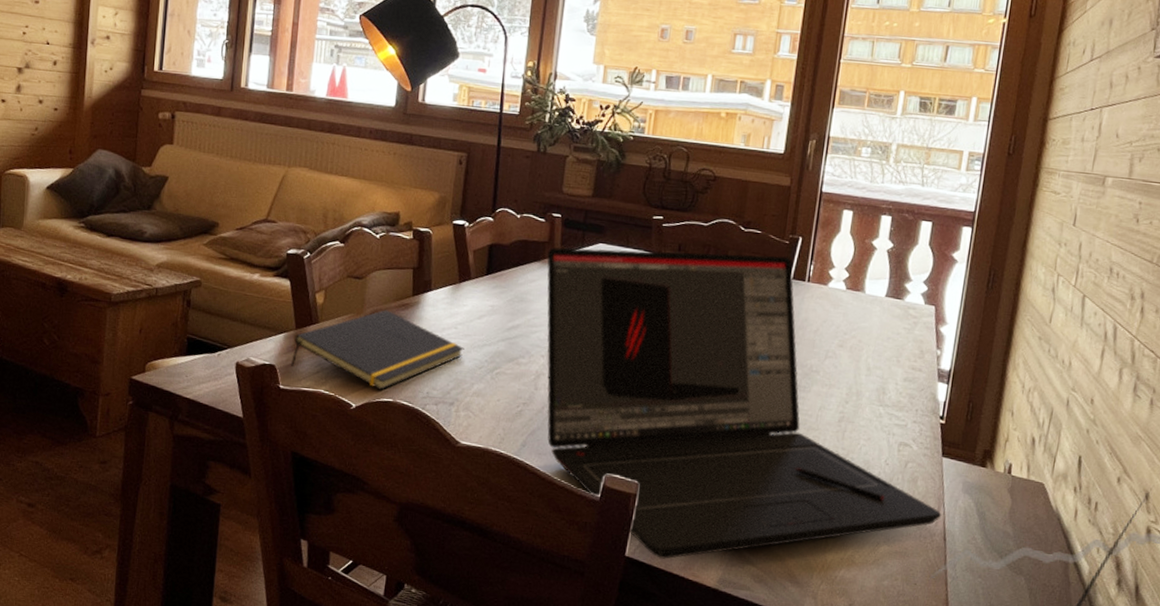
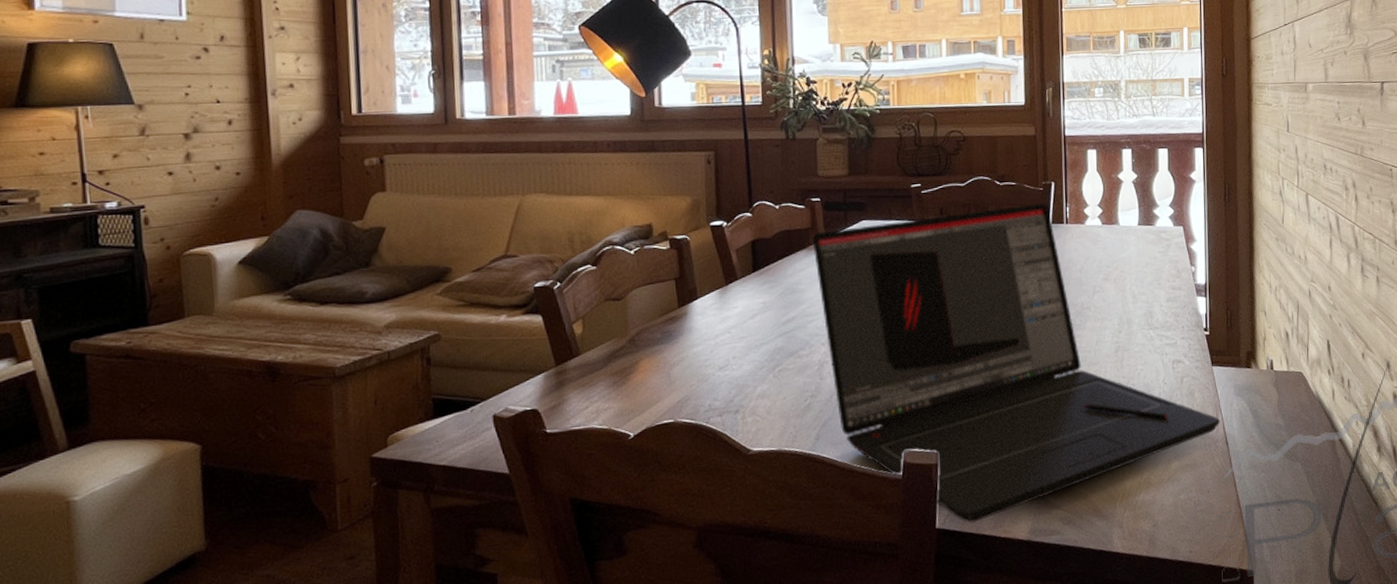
notepad: present [290,310,465,390] -> none [555,327,741,413]

